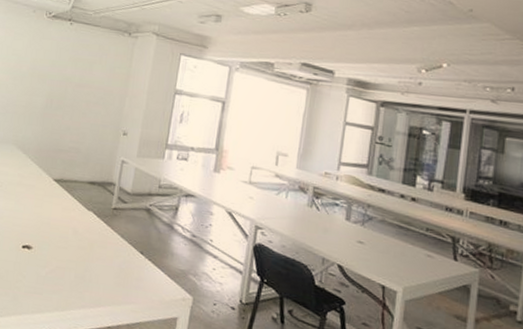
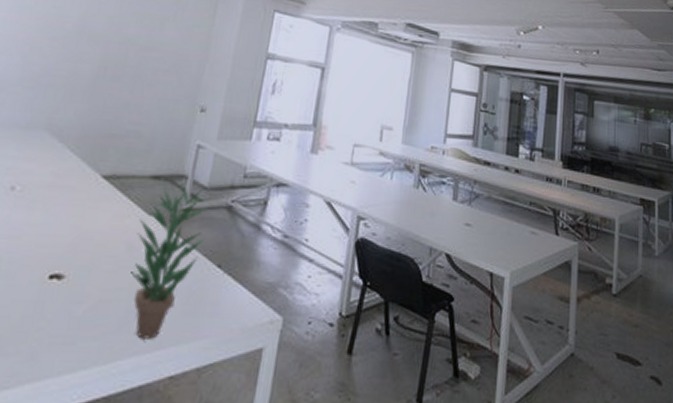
potted plant: none [77,189,131,299] -> present [131,184,207,339]

